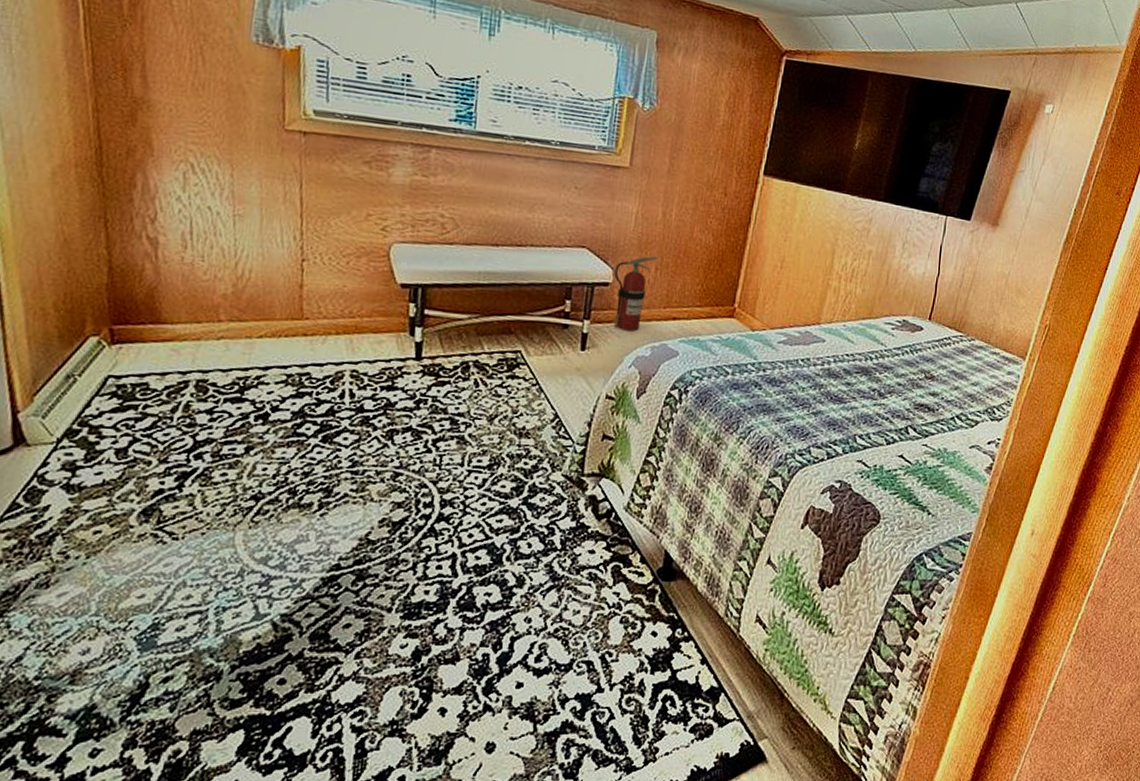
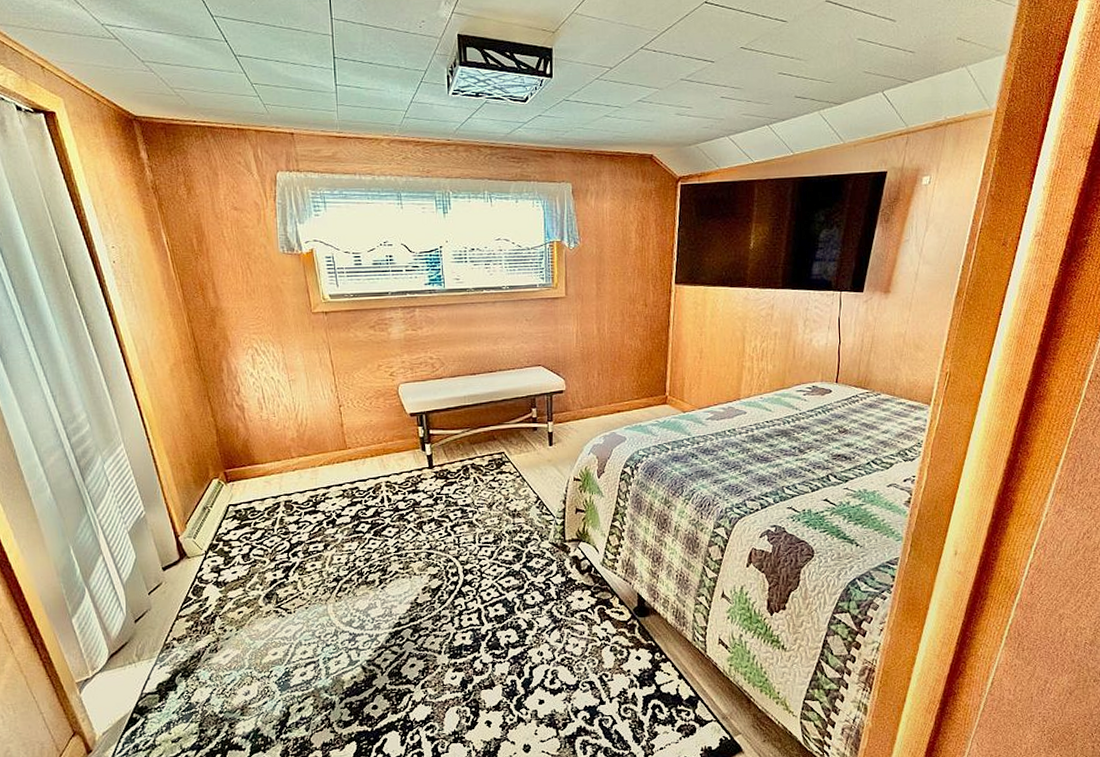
fire extinguisher: present [613,256,658,332] -> none [566,364,599,426]

